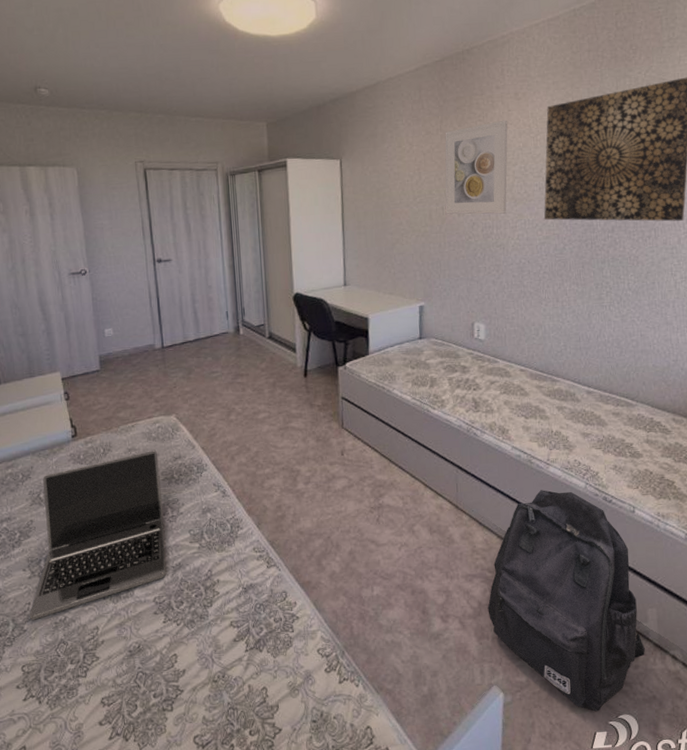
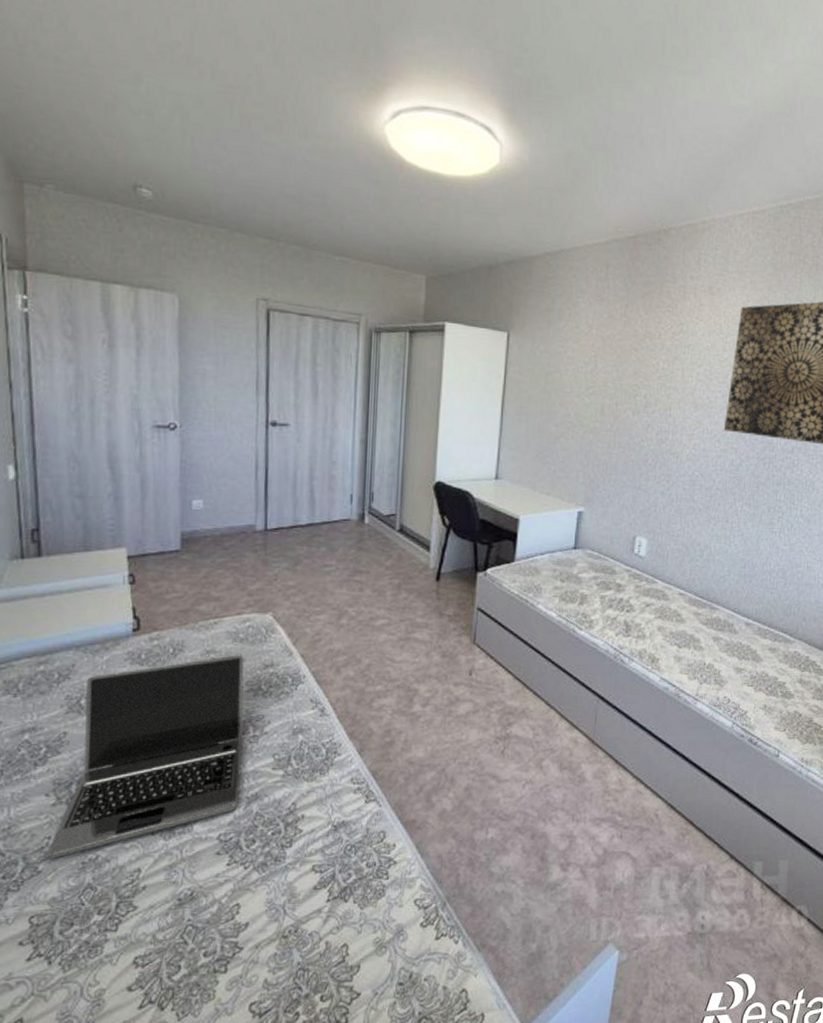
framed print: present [445,120,508,215] -> none [619,314,697,419]
backpack: present [487,490,645,712] -> none [613,727,772,971]

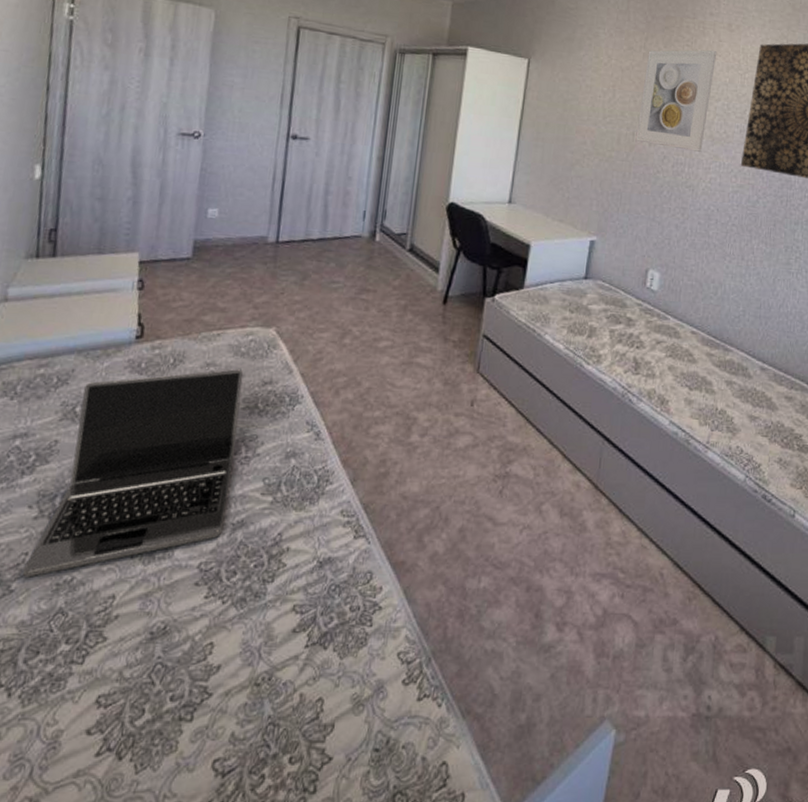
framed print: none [619,314,697,419] -> present [635,50,716,152]

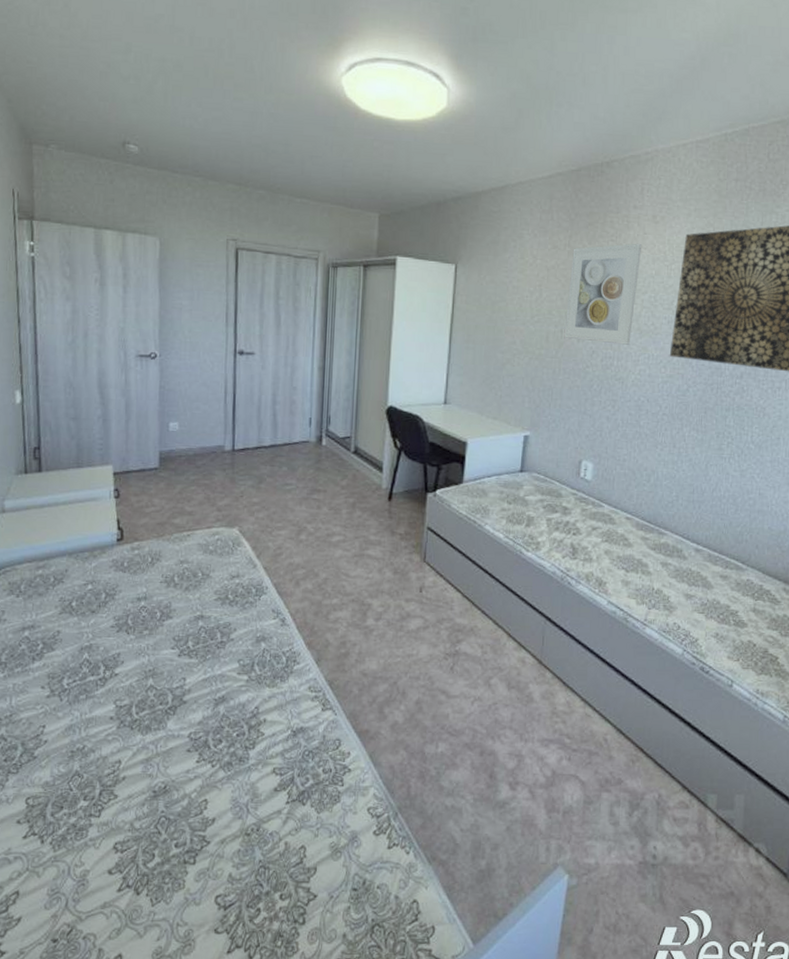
laptop: present [23,369,244,578] -> none [43,565,214,746]

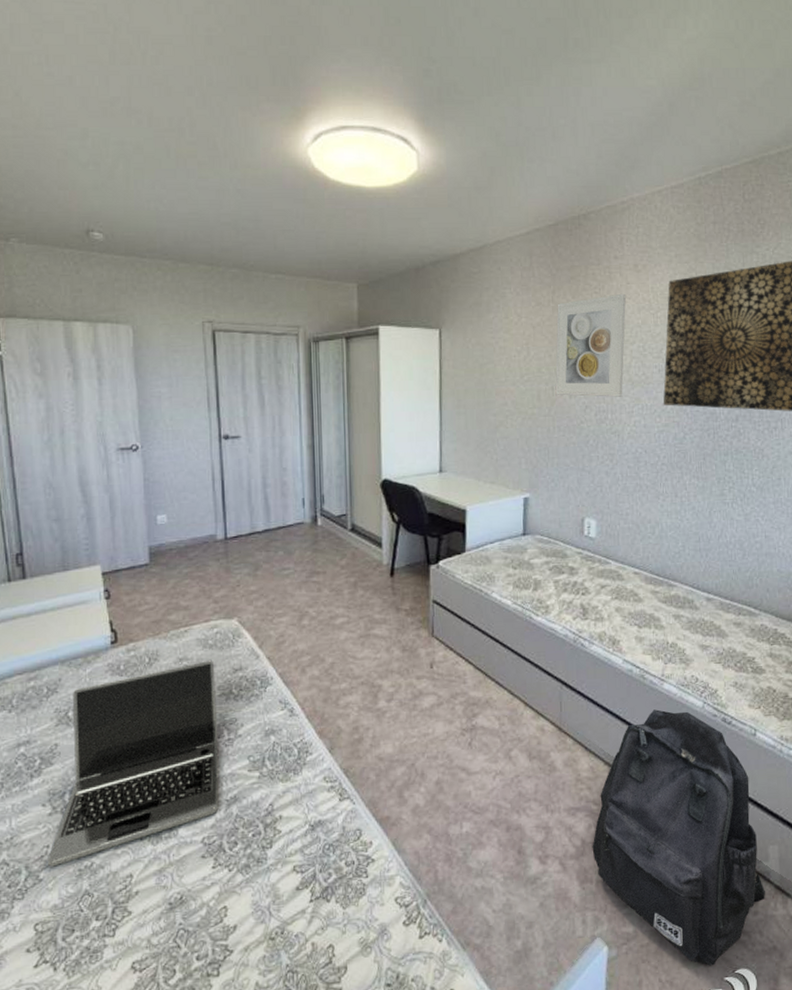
laptop: none [43,565,214,746] -> present [48,660,219,867]
backpack: none [561,652,728,904] -> present [592,709,765,966]

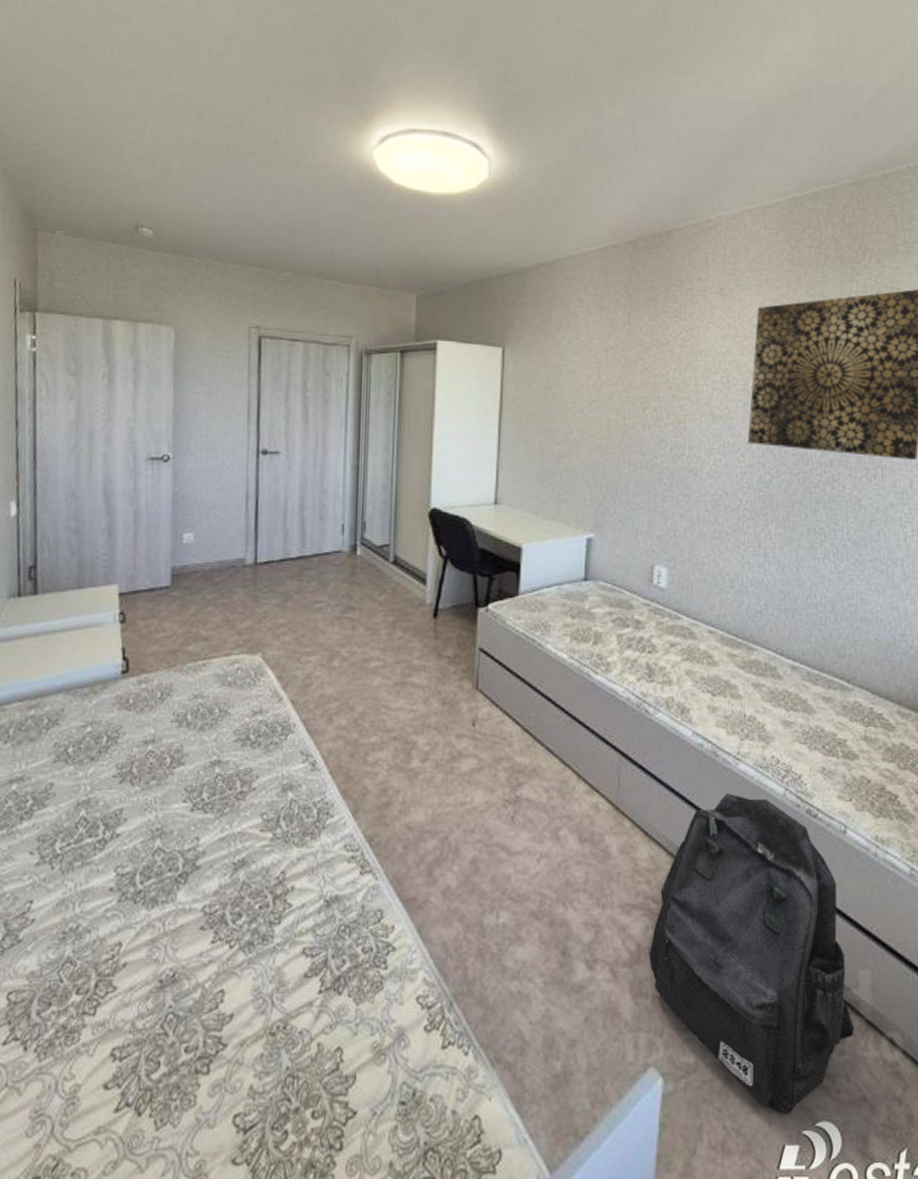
laptop: present [48,660,219,867] -> none [29,700,233,926]
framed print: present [555,293,626,397] -> none [627,318,709,432]

